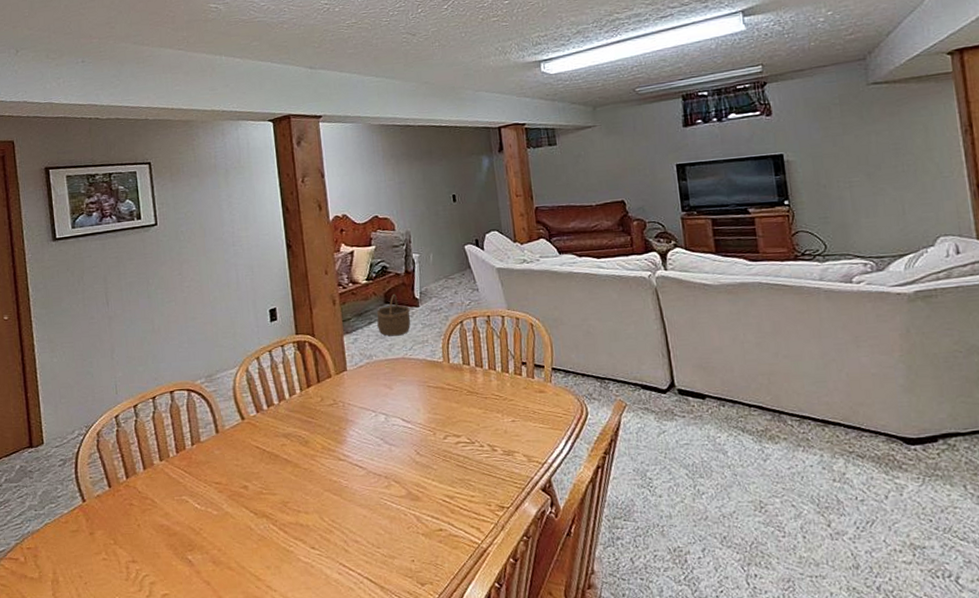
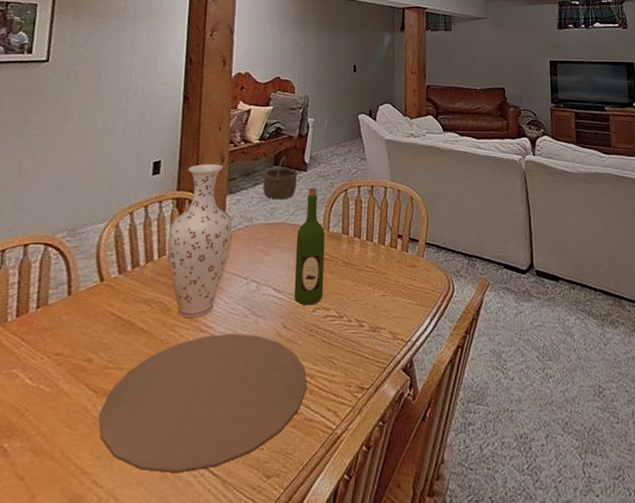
placemat: none [263,461,447,580] -> present [99,334,307,472]
vase: none [295,307,356,449] -> present [167,164,233,318]
wine bottle: none [417,321,452,434] -> present [294,187,326,305]

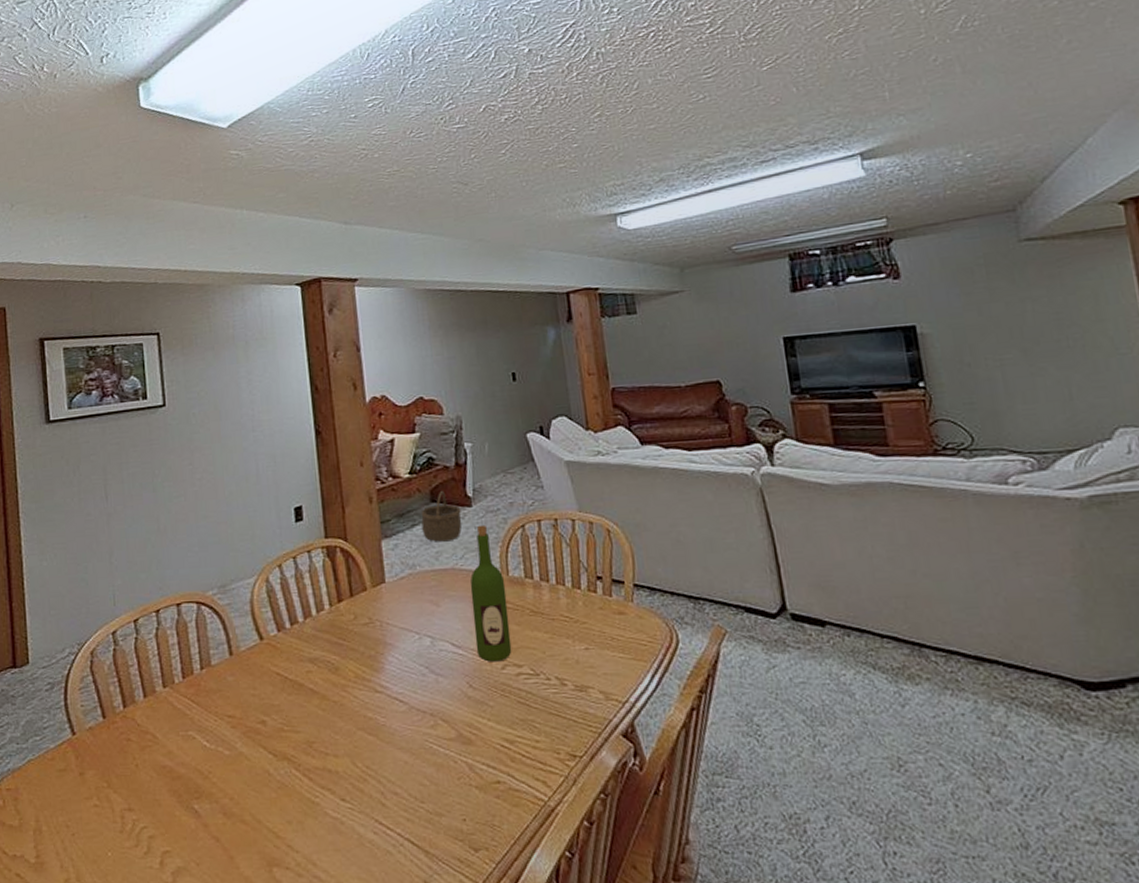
placemat: present [99,334,307,472] -> none [283,694,507,840]
vase: present [167,164,233,318] -> none [323,505,396,678]

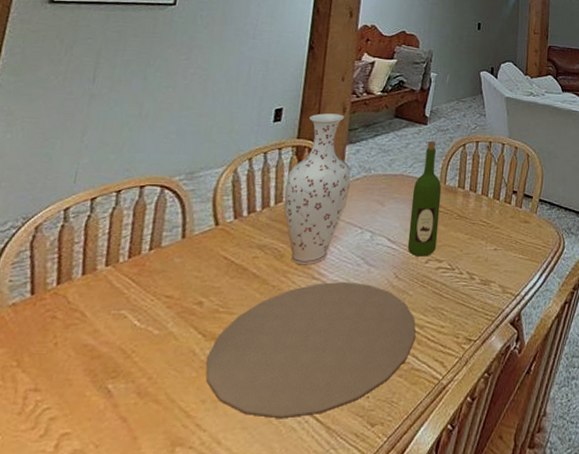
placemat: none [283,694,507,840] -> present [206,282,416,418]
vase: none [323,505,396,678] -> present [283,113,351,265]
wicker basket: present [421,490,462,542] -> none [382,108,418,152]

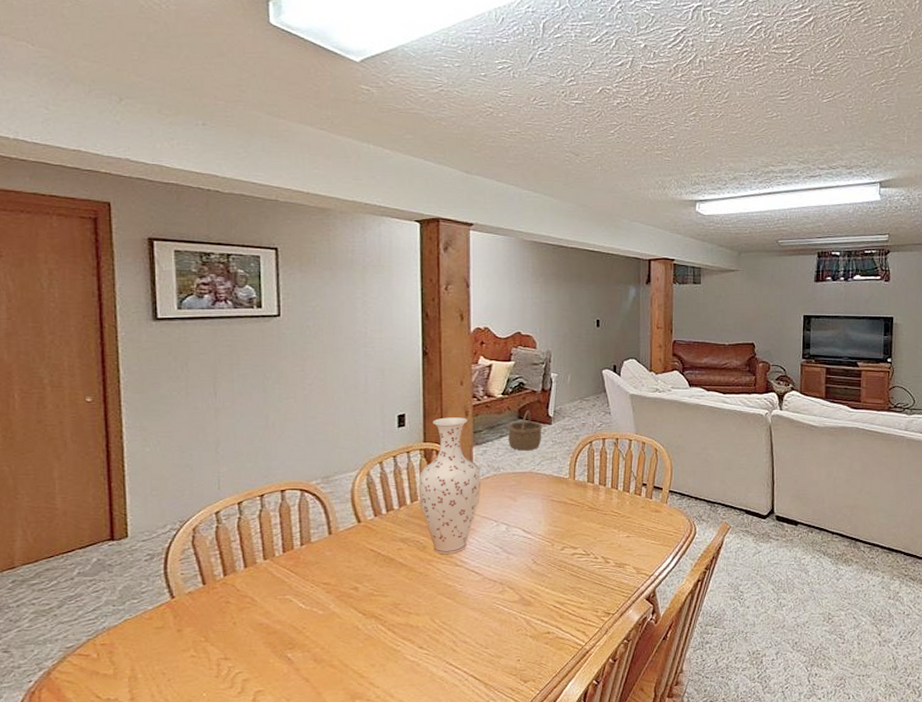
placemat: present [206,282,416,418] -> none [370,568,557,677]
wicker basket: none [382,108,418,152] -> present [508,409,542,451]
wine bottle: present [407,140,442,257] -> none [542,439,571,545]

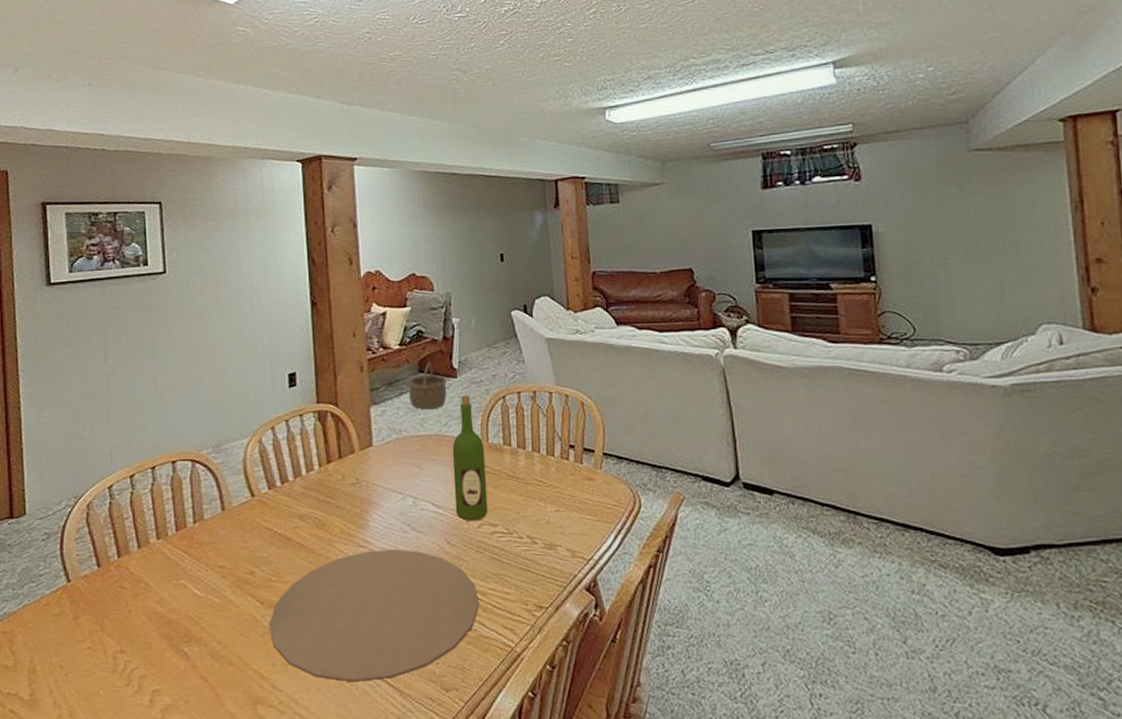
placemat: none [370,568,557,677] -> present [269,550,479,681]
vase: present [418,417,482,555] -> none [313,373,382,534]
wine bottle: none [542,439,571,545] -> present [452,395,488,521]

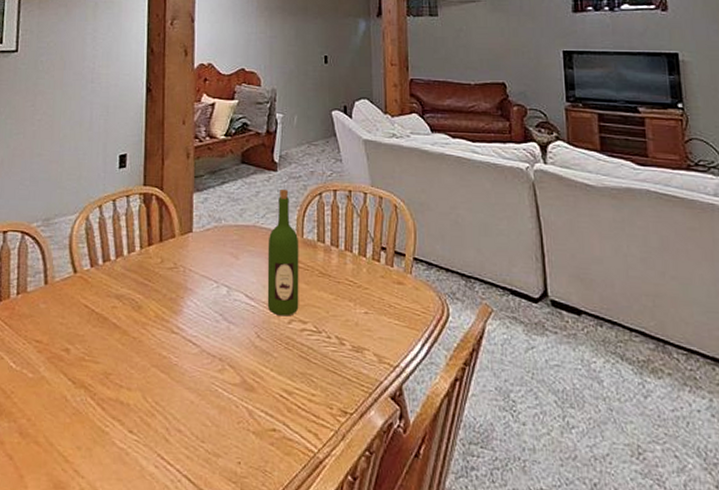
placemat: present [269,550,479,681] -> none [78,337,284,475]
wicker basket: present [409,361,447,410] -> none [231,153,267,201]

